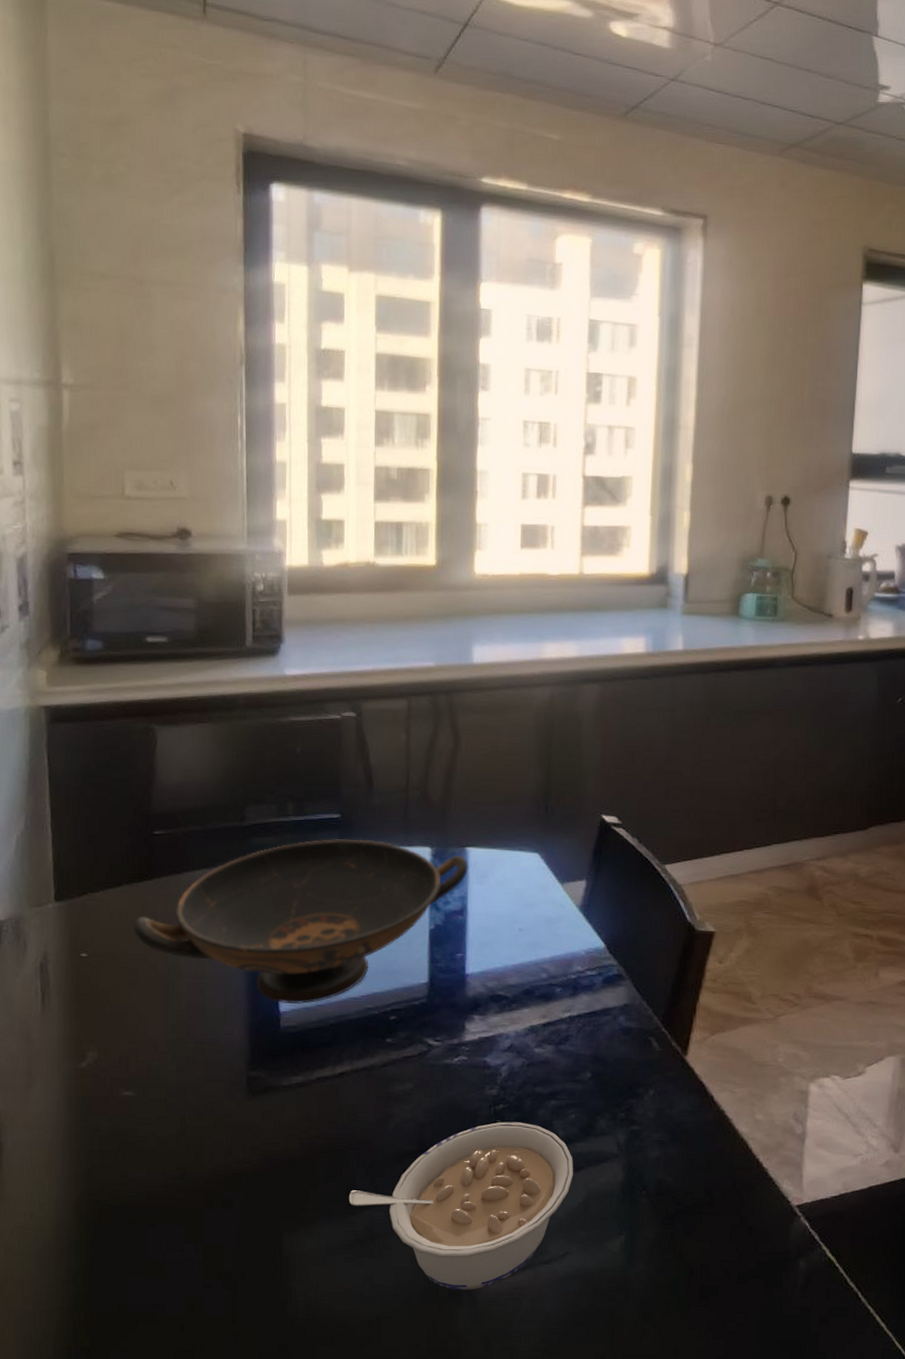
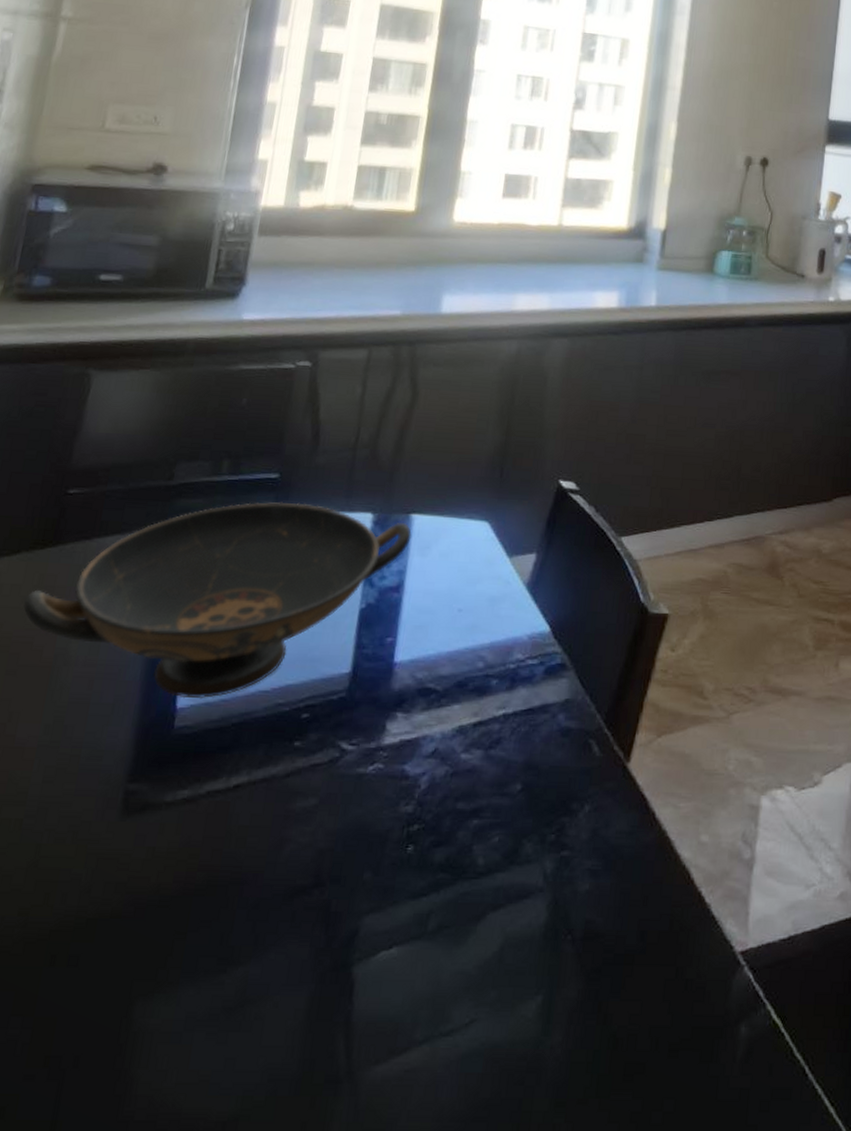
legume: present [348,1122,574,1291] -> none [221,847,492,1076]

